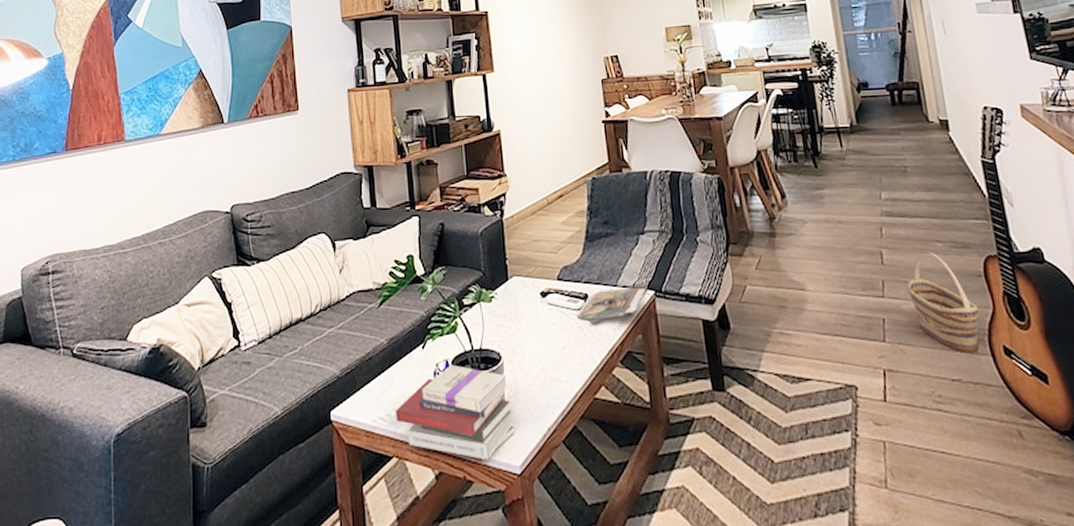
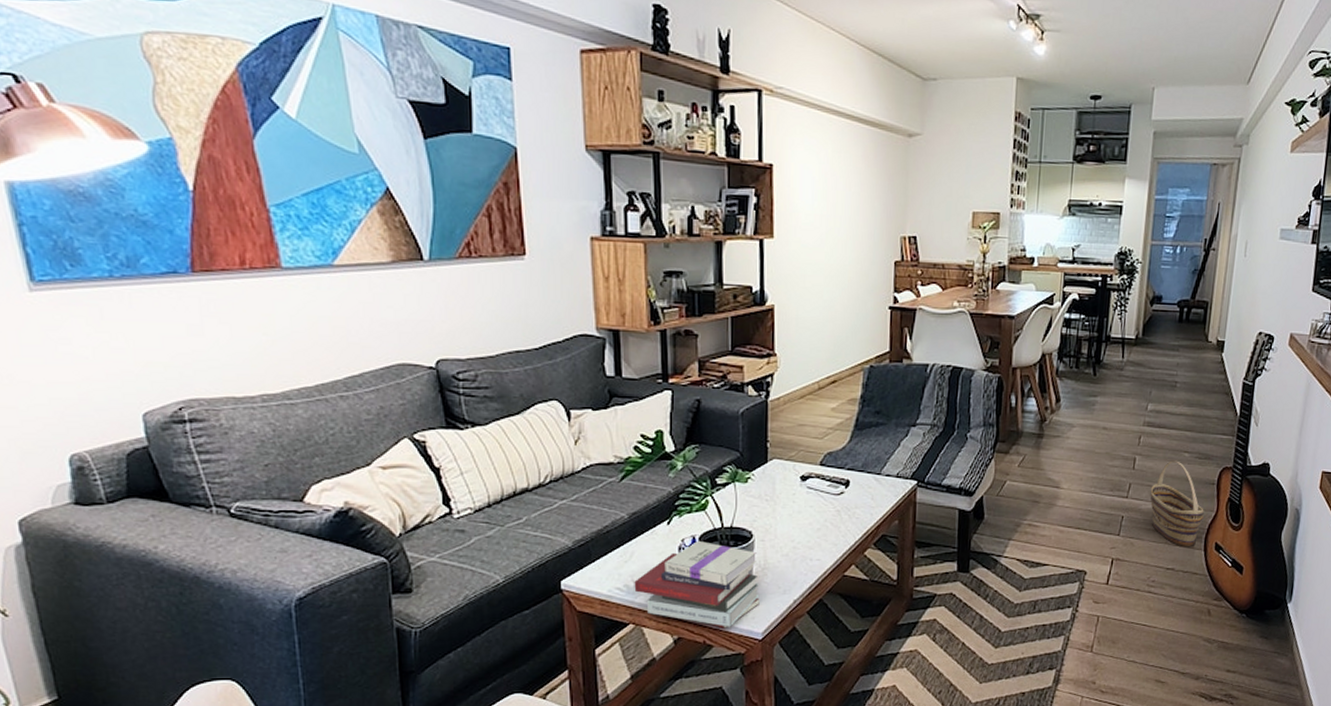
magazine: present [576,287,649,323] -> none [835,476,912,508]

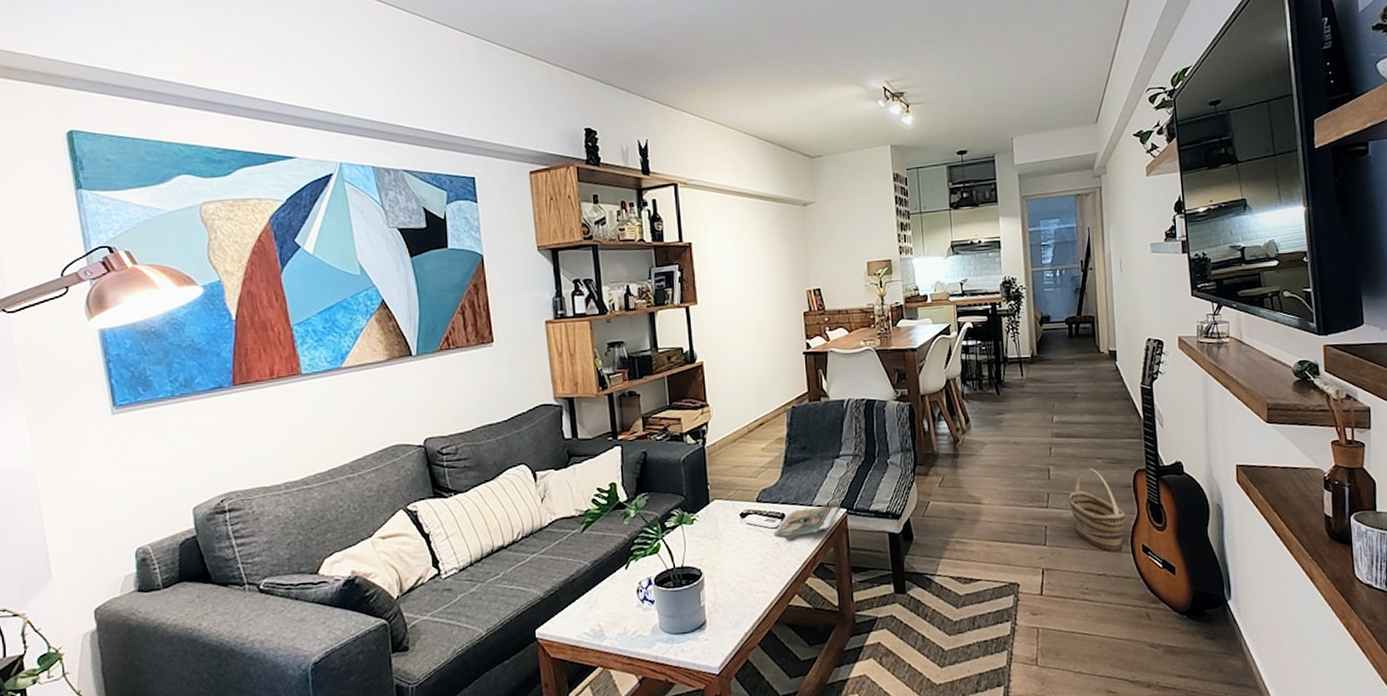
books: present [634,540,760,629] -> none [600,581,714,666]
magazine: none [835,476,912,508] -> present [773,505,842,539]

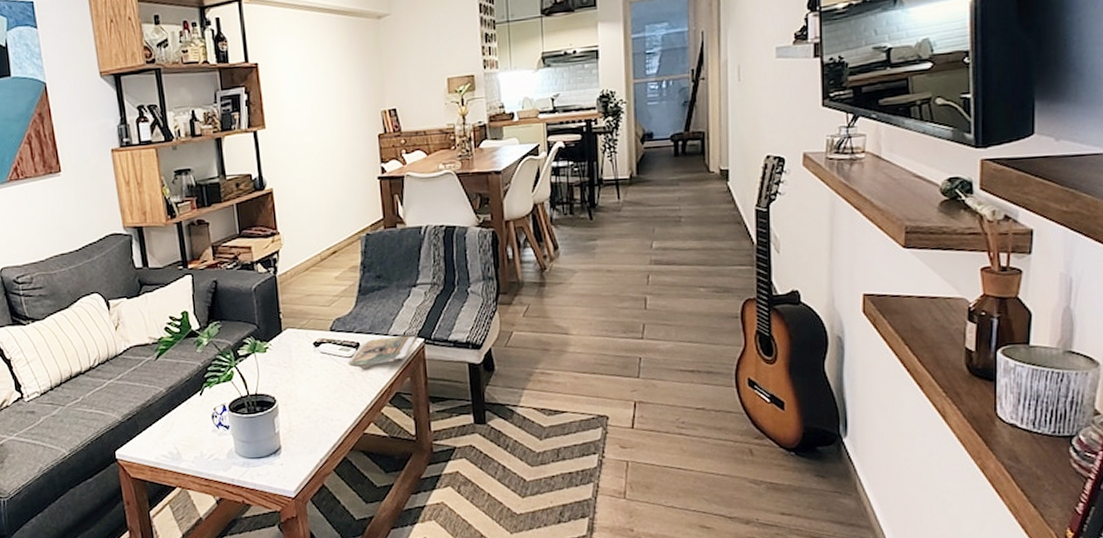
basket: present [1069,467,1126,551] -> none [667,296,731,385]

